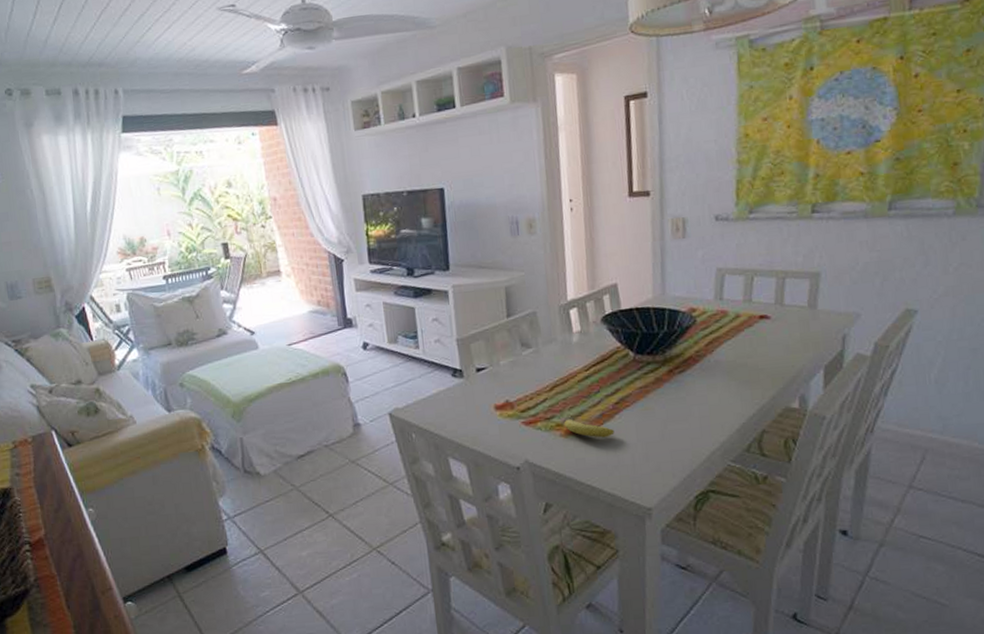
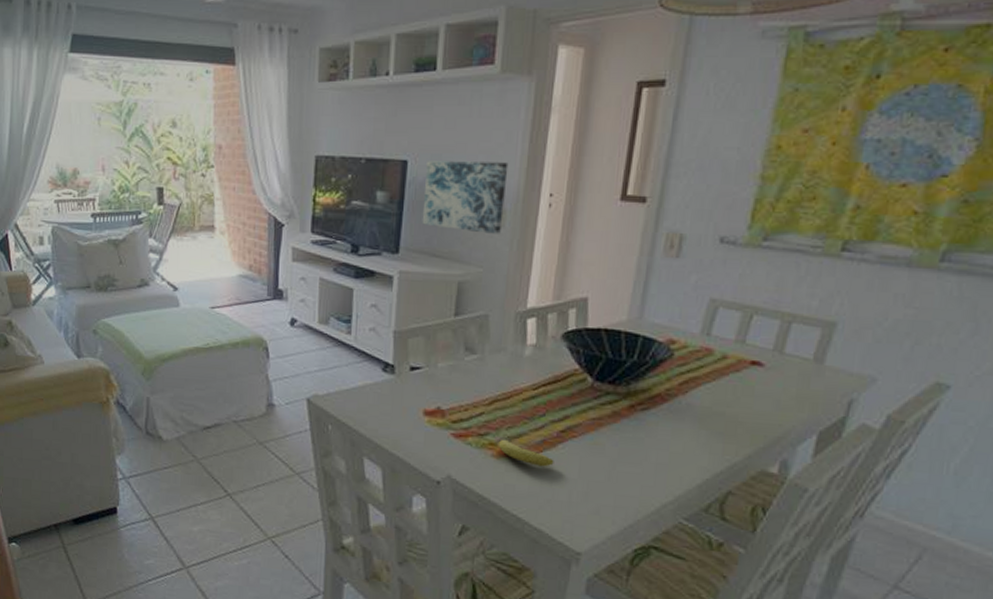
wall art: none [461,178,534,242] -> present [422,161,509,234]

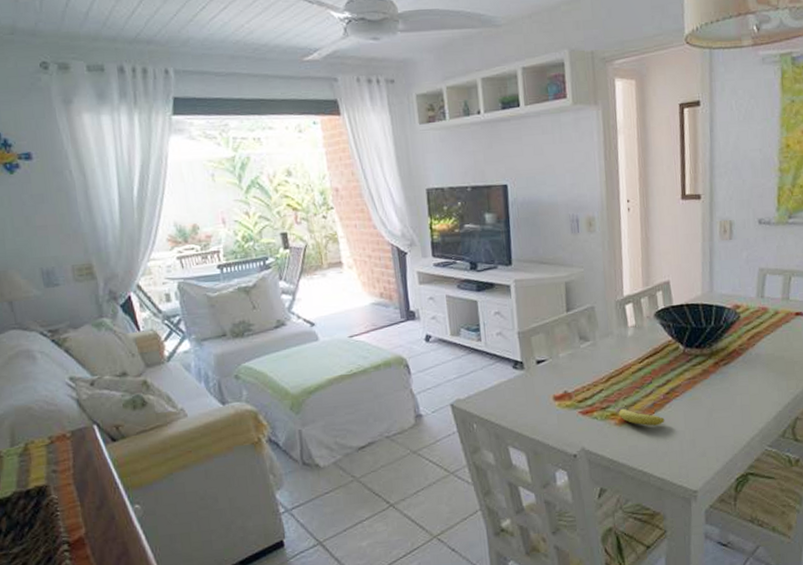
wall art: present [422,161,509,234] -> none [524,178,593,239]

